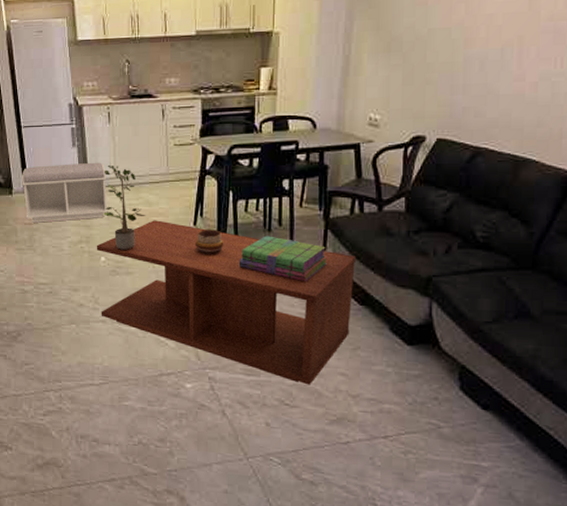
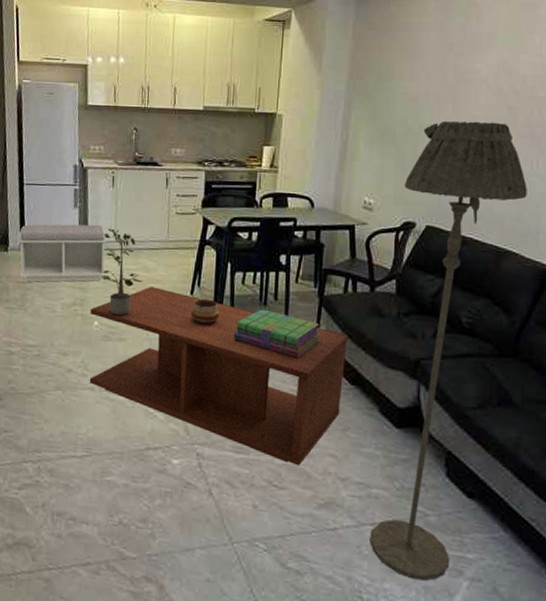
floor lamp: none [382,19,550,488] -> present [370,120,527,581]

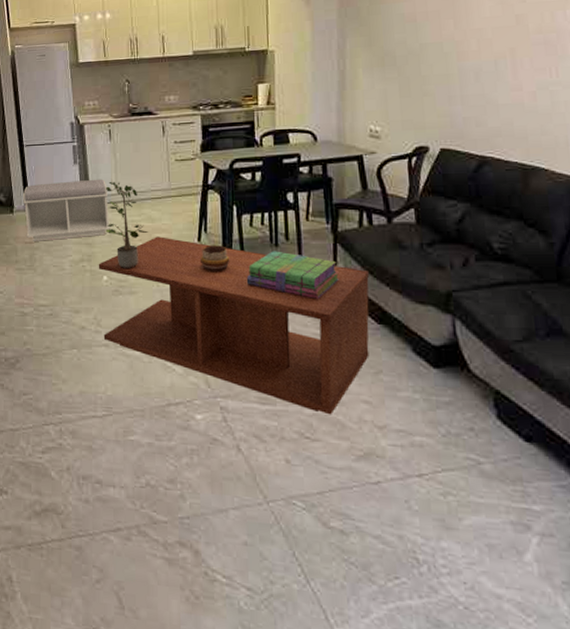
floor lamp: present [370,120,527,581] -> none [411,33,550,538]

